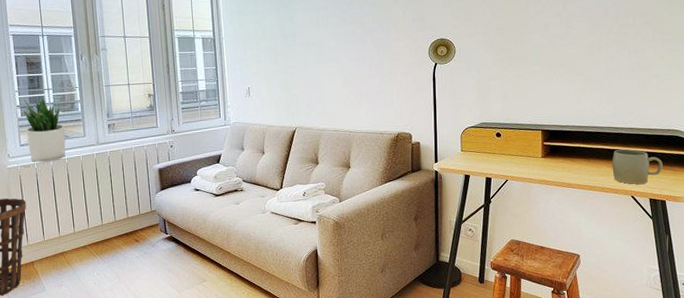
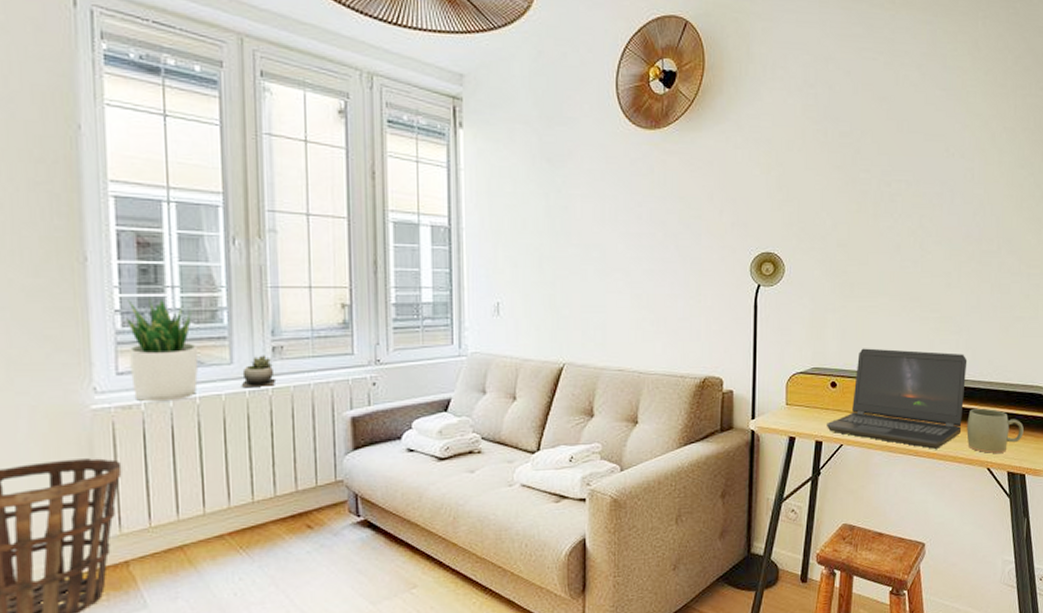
succulent plant: none [91,130,111,152] -> present [241,355,275,388]
laptop computer: none [494,106,610,182] -> present [827,348,967,449]

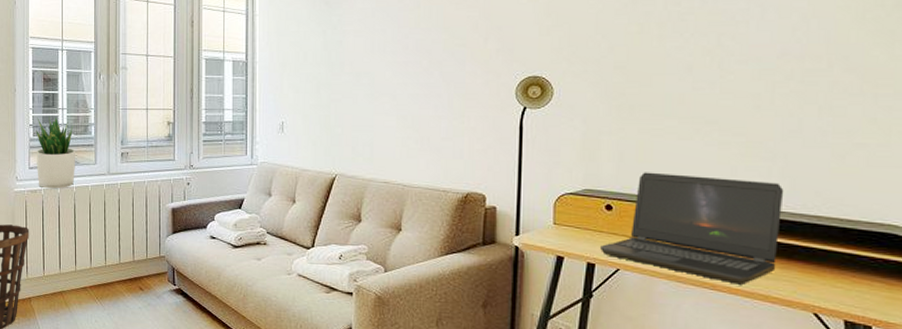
succulent plant: present [241,355,275,388] -> none [101,158,122,182]
mug: present [966,409,1024,453] -> none [783,245,869,298]

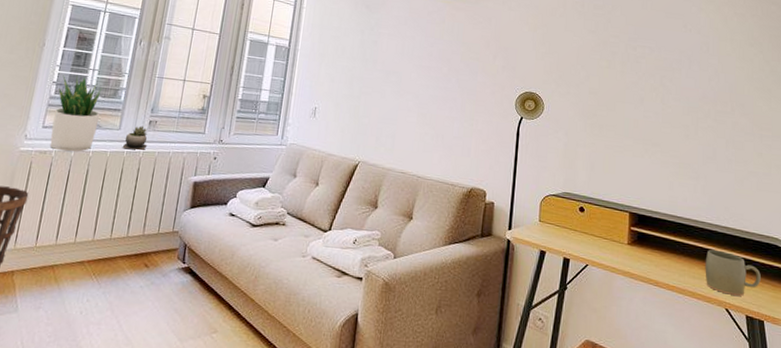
succulent plant: none [101,158,122,182] -> present [122,125,148,150]
laptop computer: present [600,172,784,285] -> none [574,181,705,282]
mug: none [783,245,869,298] -> present [705,250,761,296]

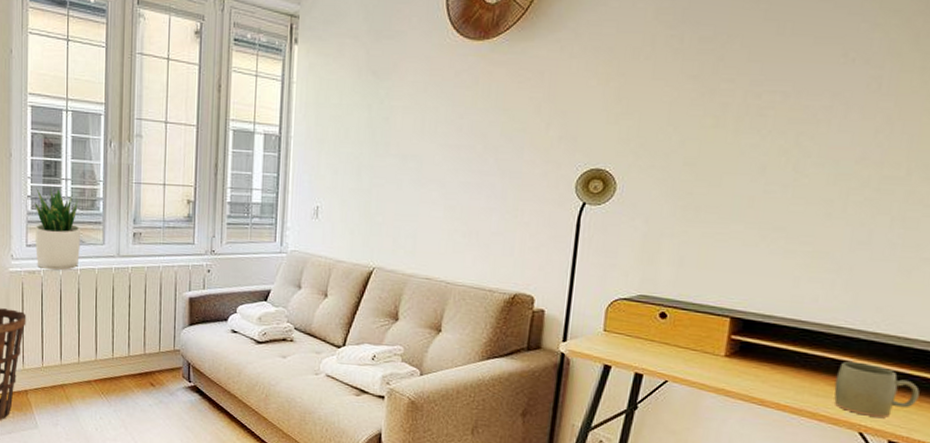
succulent plant: present [122,125,148,150] -> none [109,239,134,266]

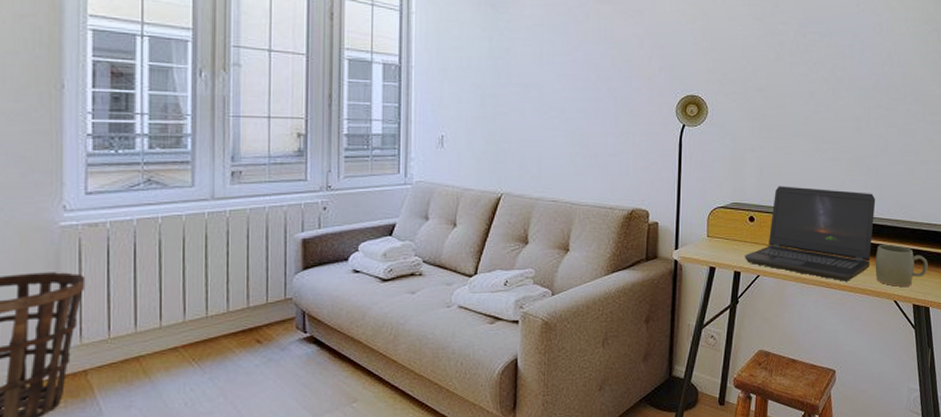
planter: present [35,187,80,271] -> none [97,124,161,221]
laptop computer: none [650,279,845,401] -> present [745,186,876,281]

